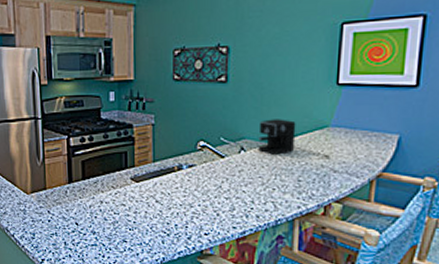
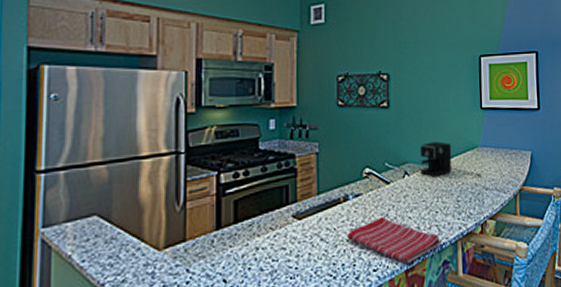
dish towel: none [180,187,277,233] -> present [346,216,442,264]

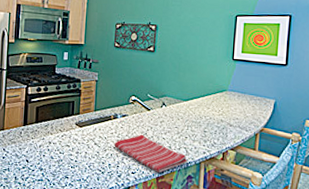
coffee maker: present [420,141,482,177] -> none [175,82,227,115]

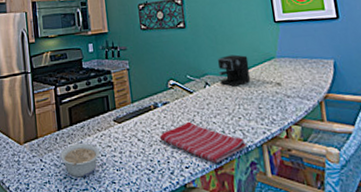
legume: none [21,139,60,169] -> present [59,143,101,178]
coffee maker: none [175,82,227,115] -> present [218,54,282,87]

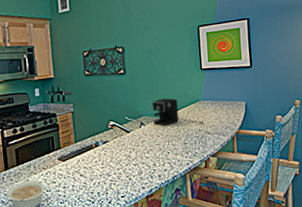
dish towel: present [159,121,247,163] -> none [99,157,173,192]

